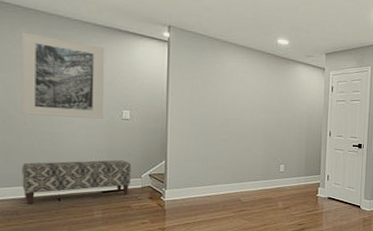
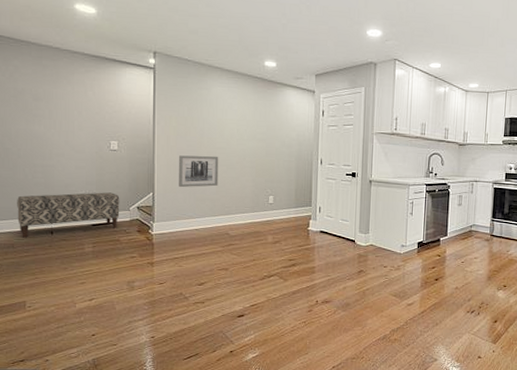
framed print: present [20,32,105,119] -> none [14,64,93,150]
wall art: none [192,125,232,157] -> present [179,155,219,188]

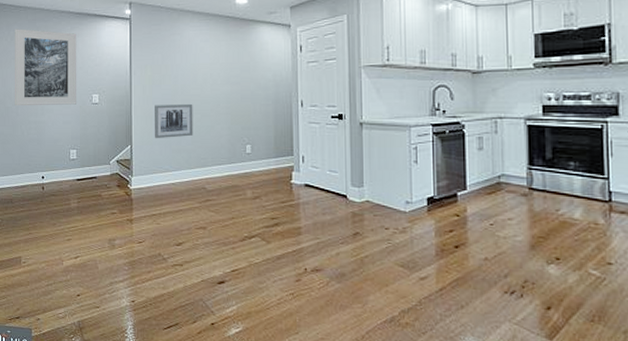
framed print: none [14,64,93,150] -> present [14,29,77,107]
bench: present [17,192,120,238] -> none [15,146,101,193]

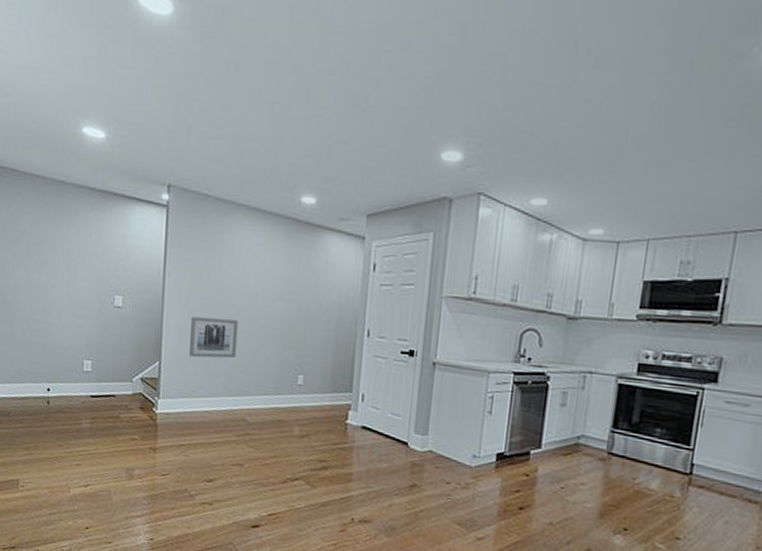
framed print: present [14,29,77,107] -> none [14,201,98,306]

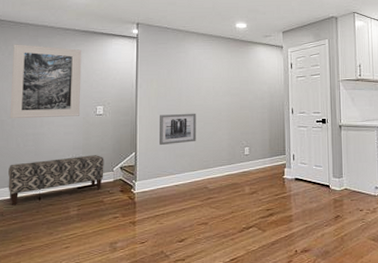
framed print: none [14,201,98,306] -> present [9,44,82,119]
bench: none [14,356,122,406] -> present [8,155,104,205]

